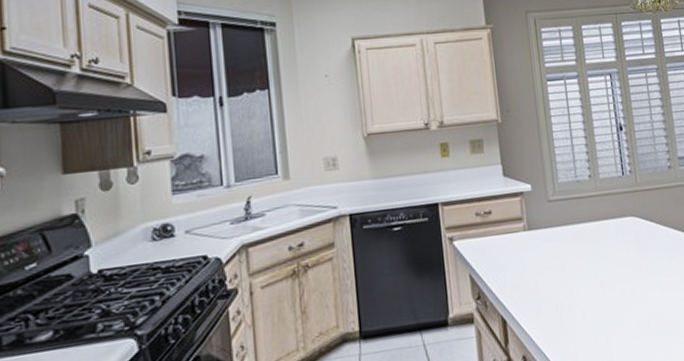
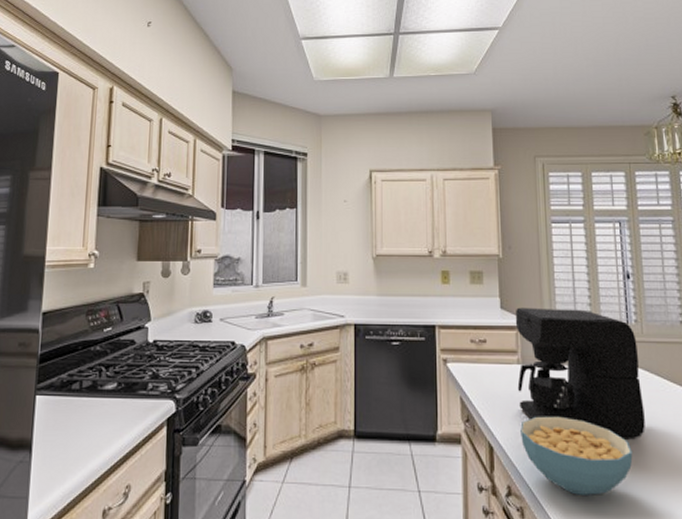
coffee maker: none [518,166,644,288] -> present [515,307,645,438]
cereal bowl: none [531,276,635,351] -> present [520,416,633,495]

